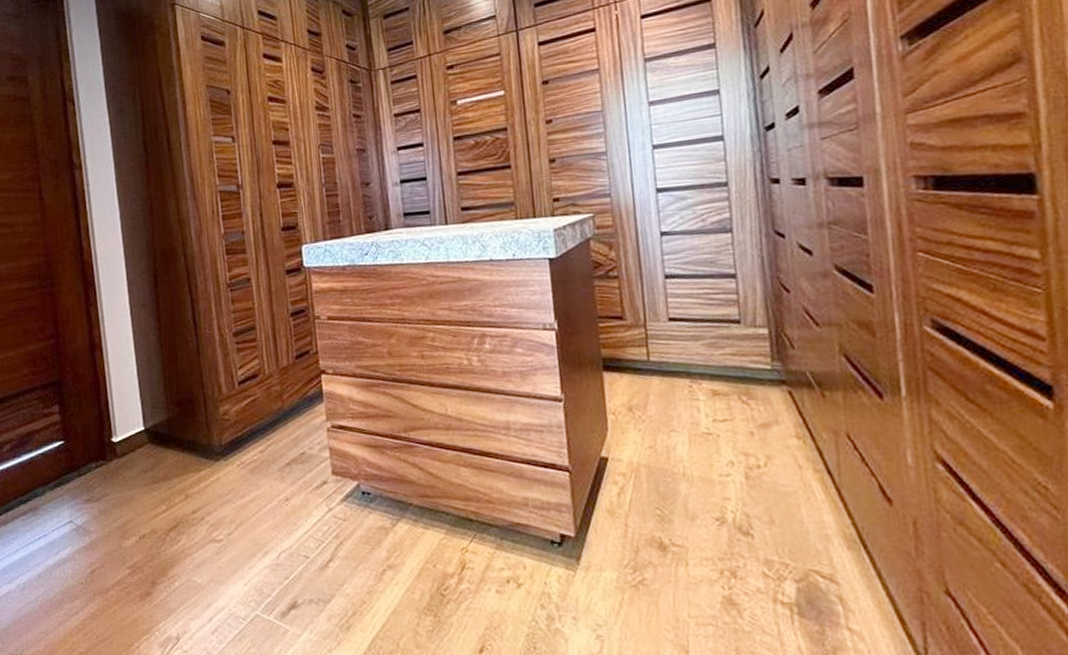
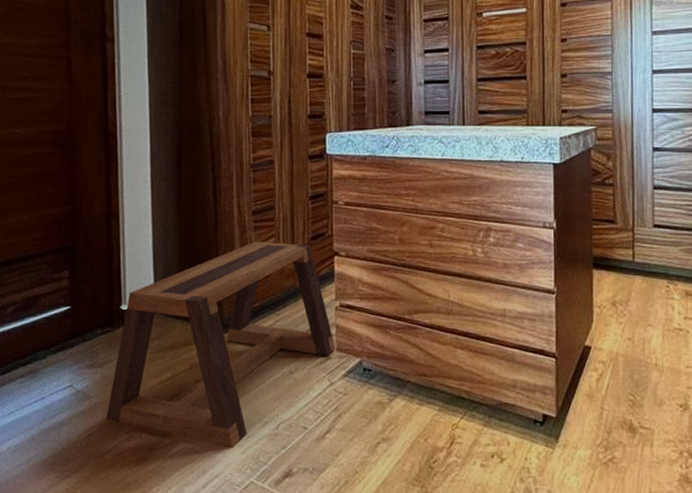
stool: none [108,363,331,580] -> present [107,241,336,448]

